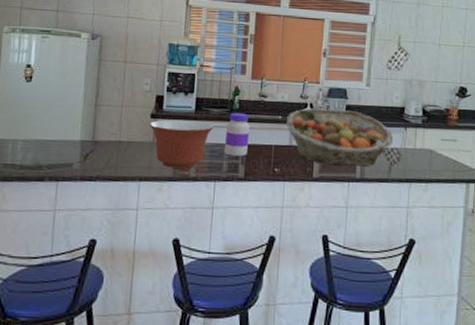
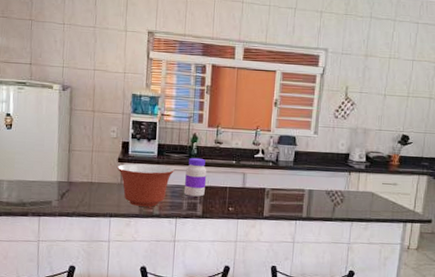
fruit basket: present [286,108,394,167] -> none [239,154,338,207]

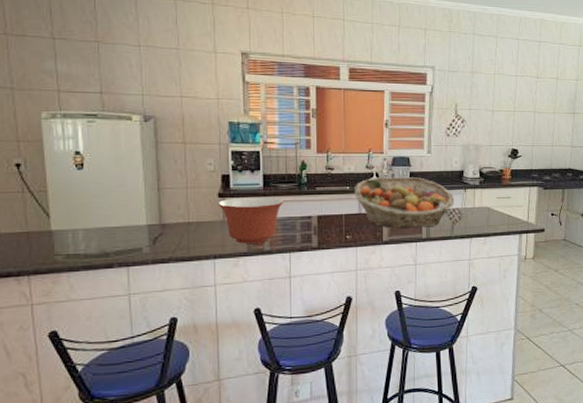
jar: present [184,157,207,197] -> none [296,186,320,228]
fruit basket: none [239,154,338,207] -> present [354,176,455,229]

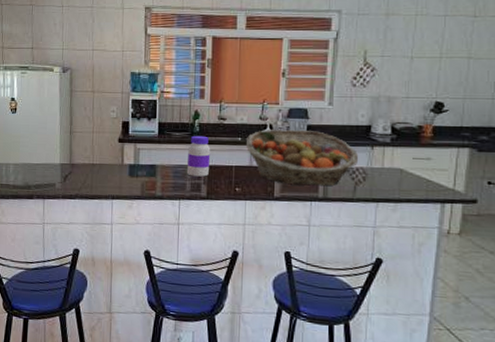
mixing bowl: present [217,197,283,244] -> none [117,143,176,188]
jar: none [296,186,320,228] -> present [187,135,211,177]

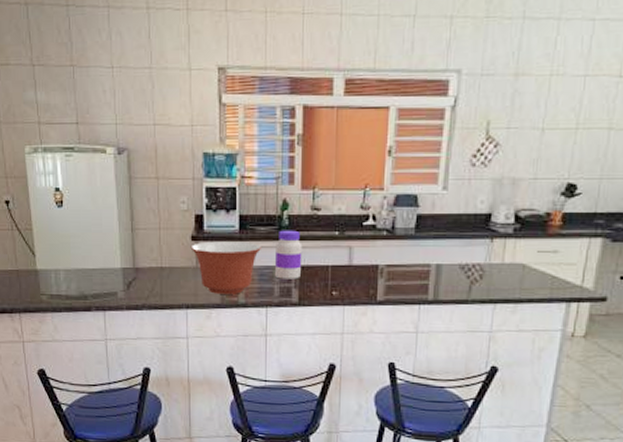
mixing bowl: none [117,143,176,188] -> present [190,241,261,294]
fruit basket: present [245,129,359,186] -> none [344,220,476,287]

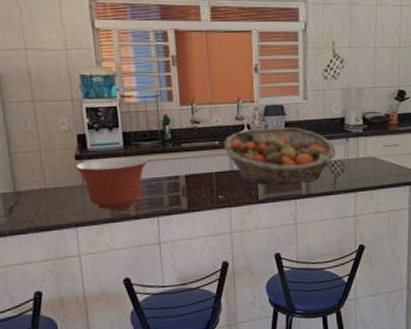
jar: present [275,230,303,279] -> none [161,142,188,189]
fruit basket: none [344,220,476,287] -> present [224,127,336,186]

